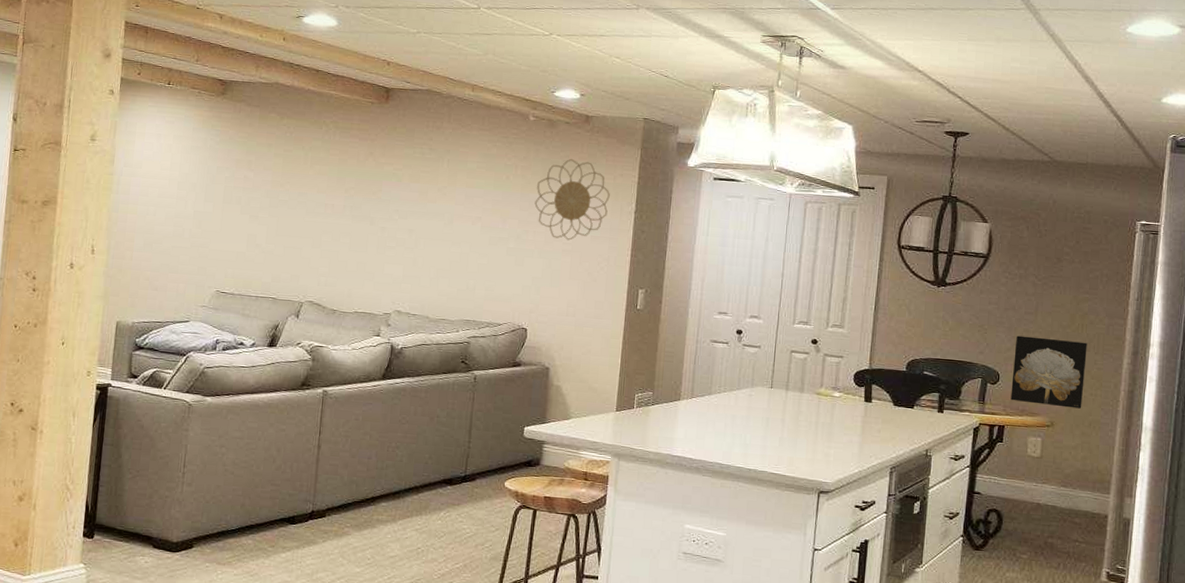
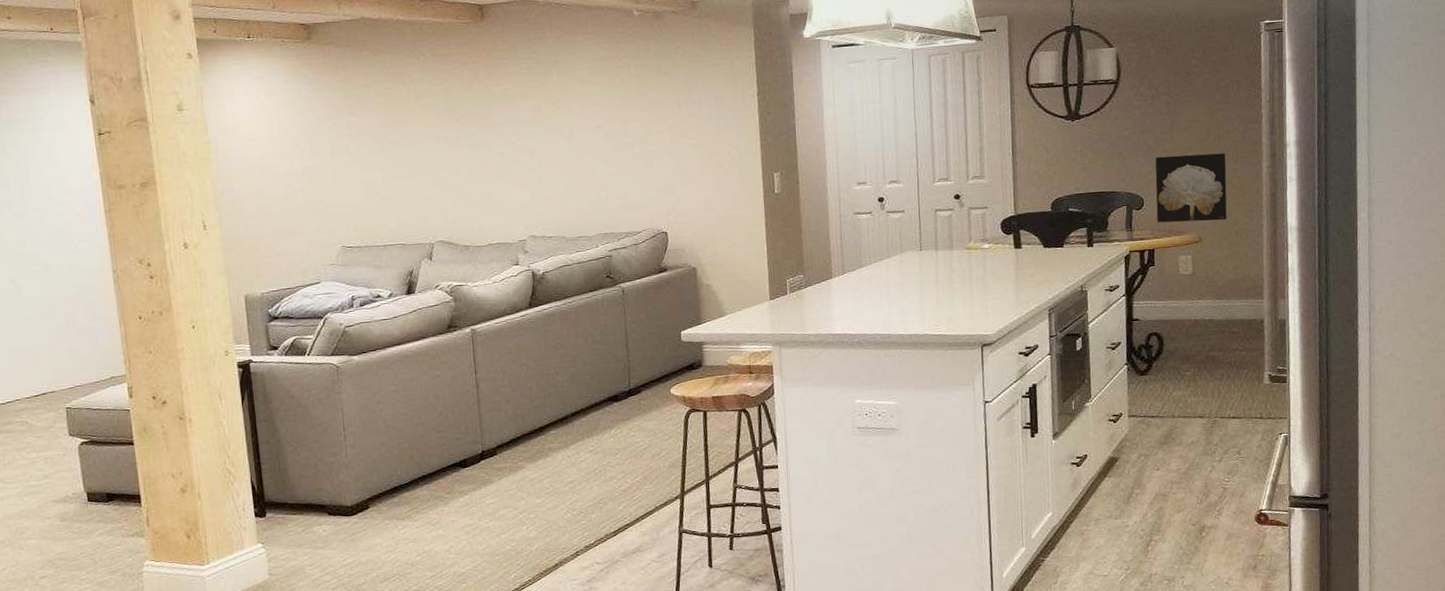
decorative wall piece: present [534,158,610,241] -> none [653,48,730,135]

